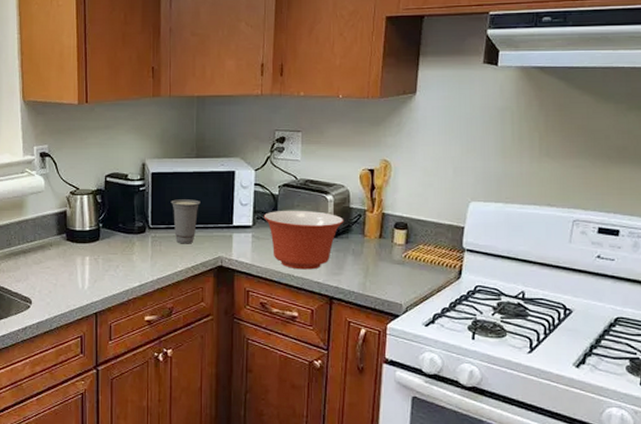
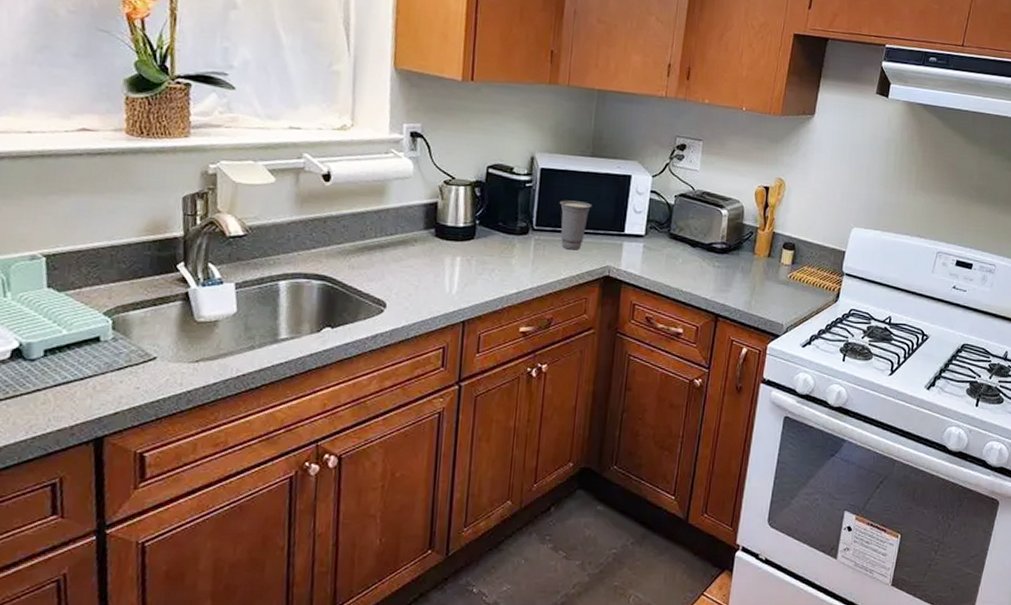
mixing bowl: present [263,210,344,270] -> none [656,221,737,285]

